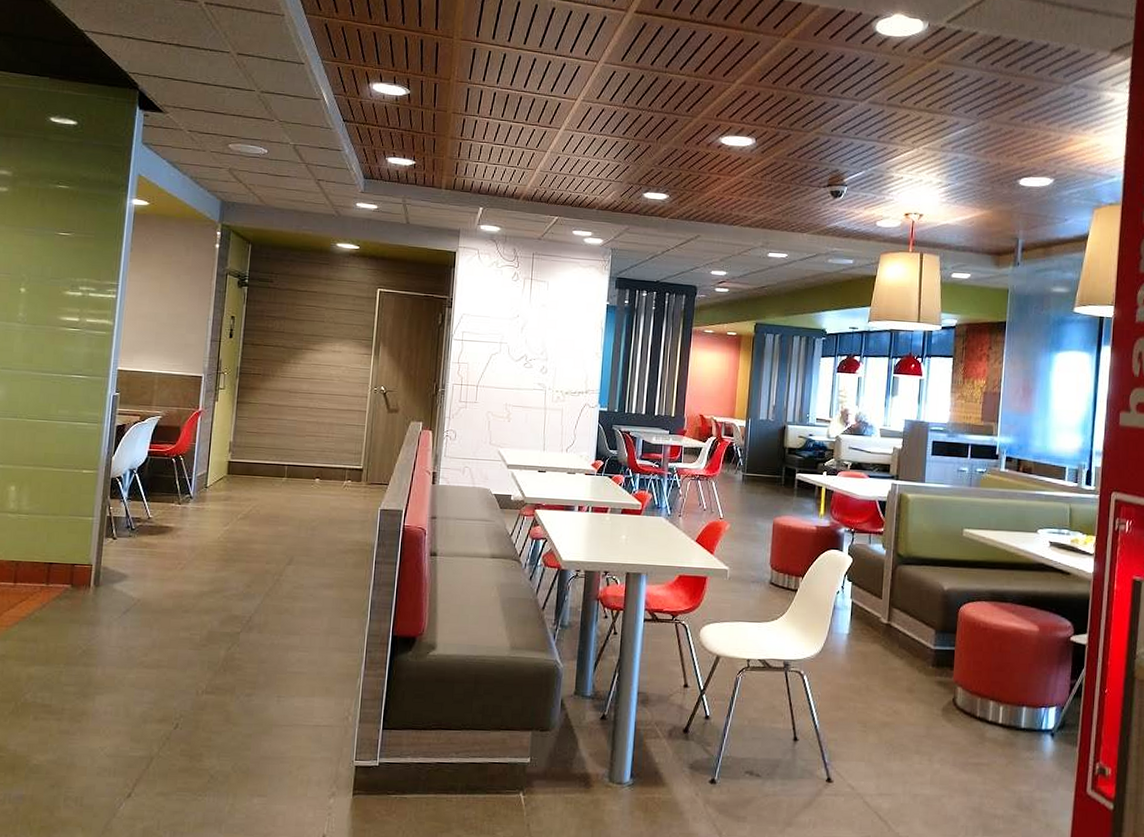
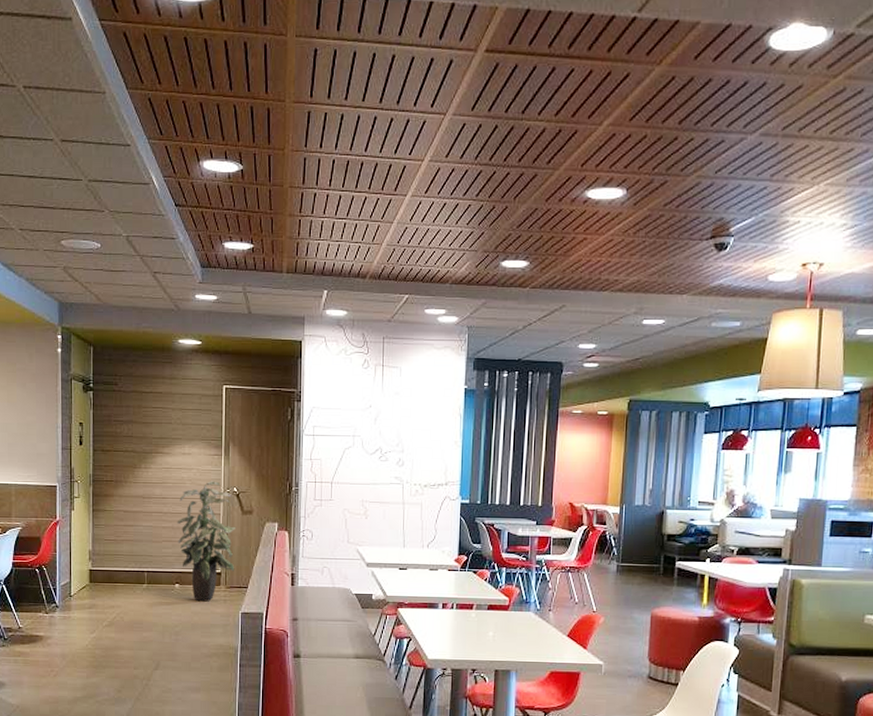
indoor plant: none [321,379,381,498] -> present [177,481,237,602]

